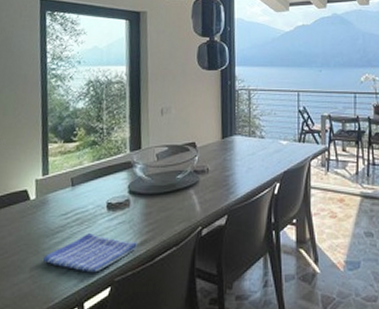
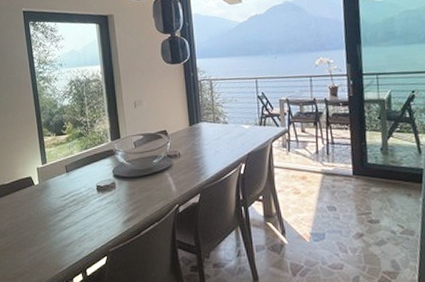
dish towel: present [43,233,137,273] -> none [51,212,125,245]

